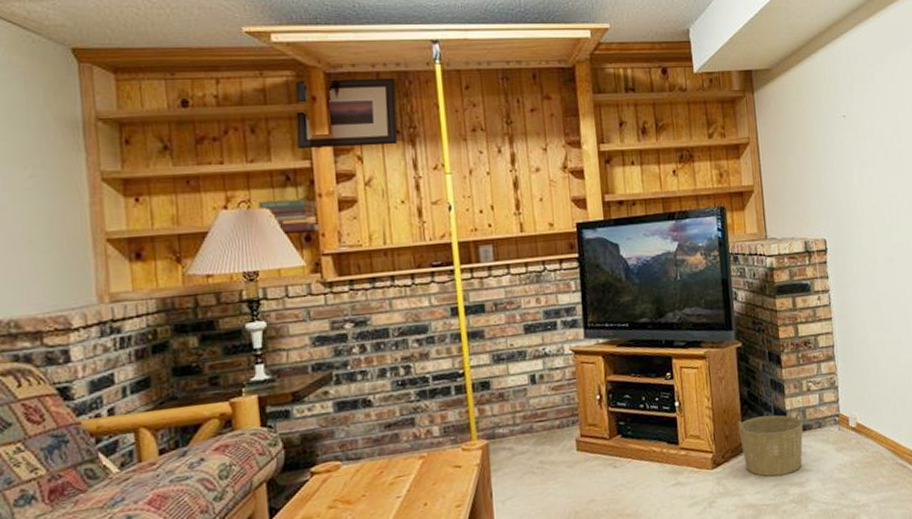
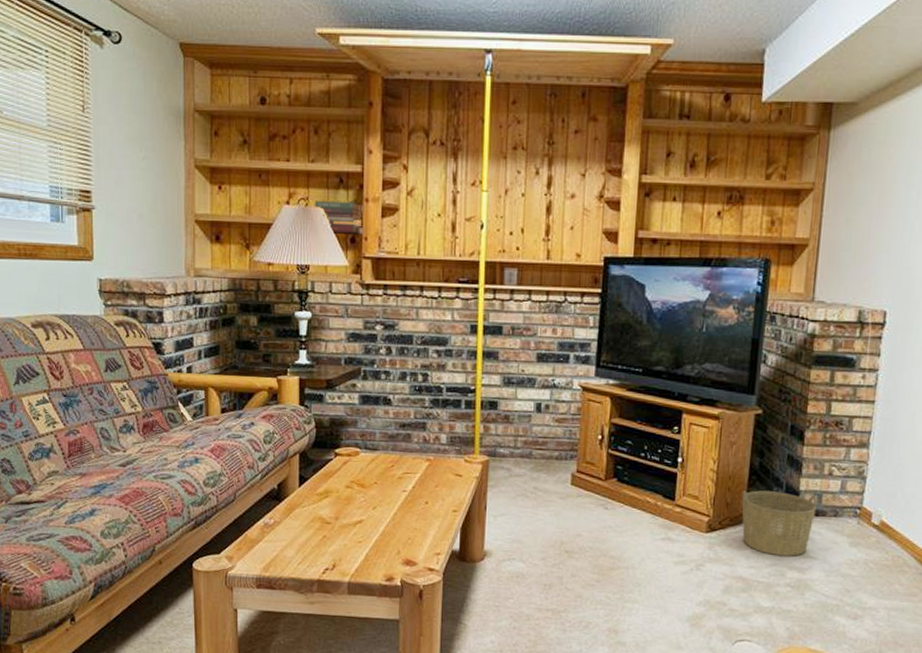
picture frame: present [295,78,398,149] -> none [352,86,446,157]

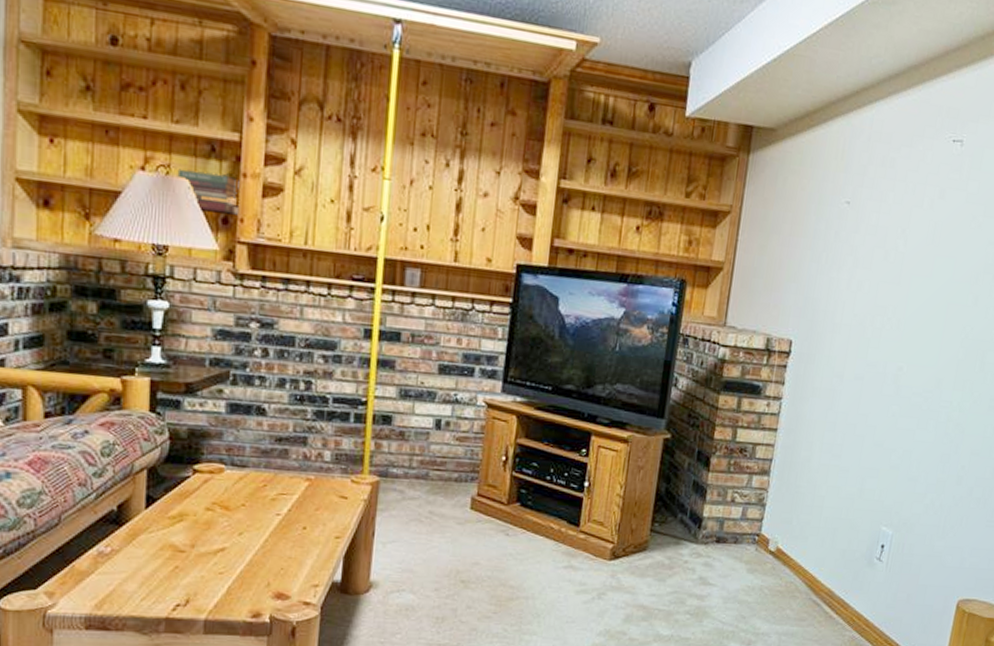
basket: present [741,490,818,557] -> none [645,516,719,584]

